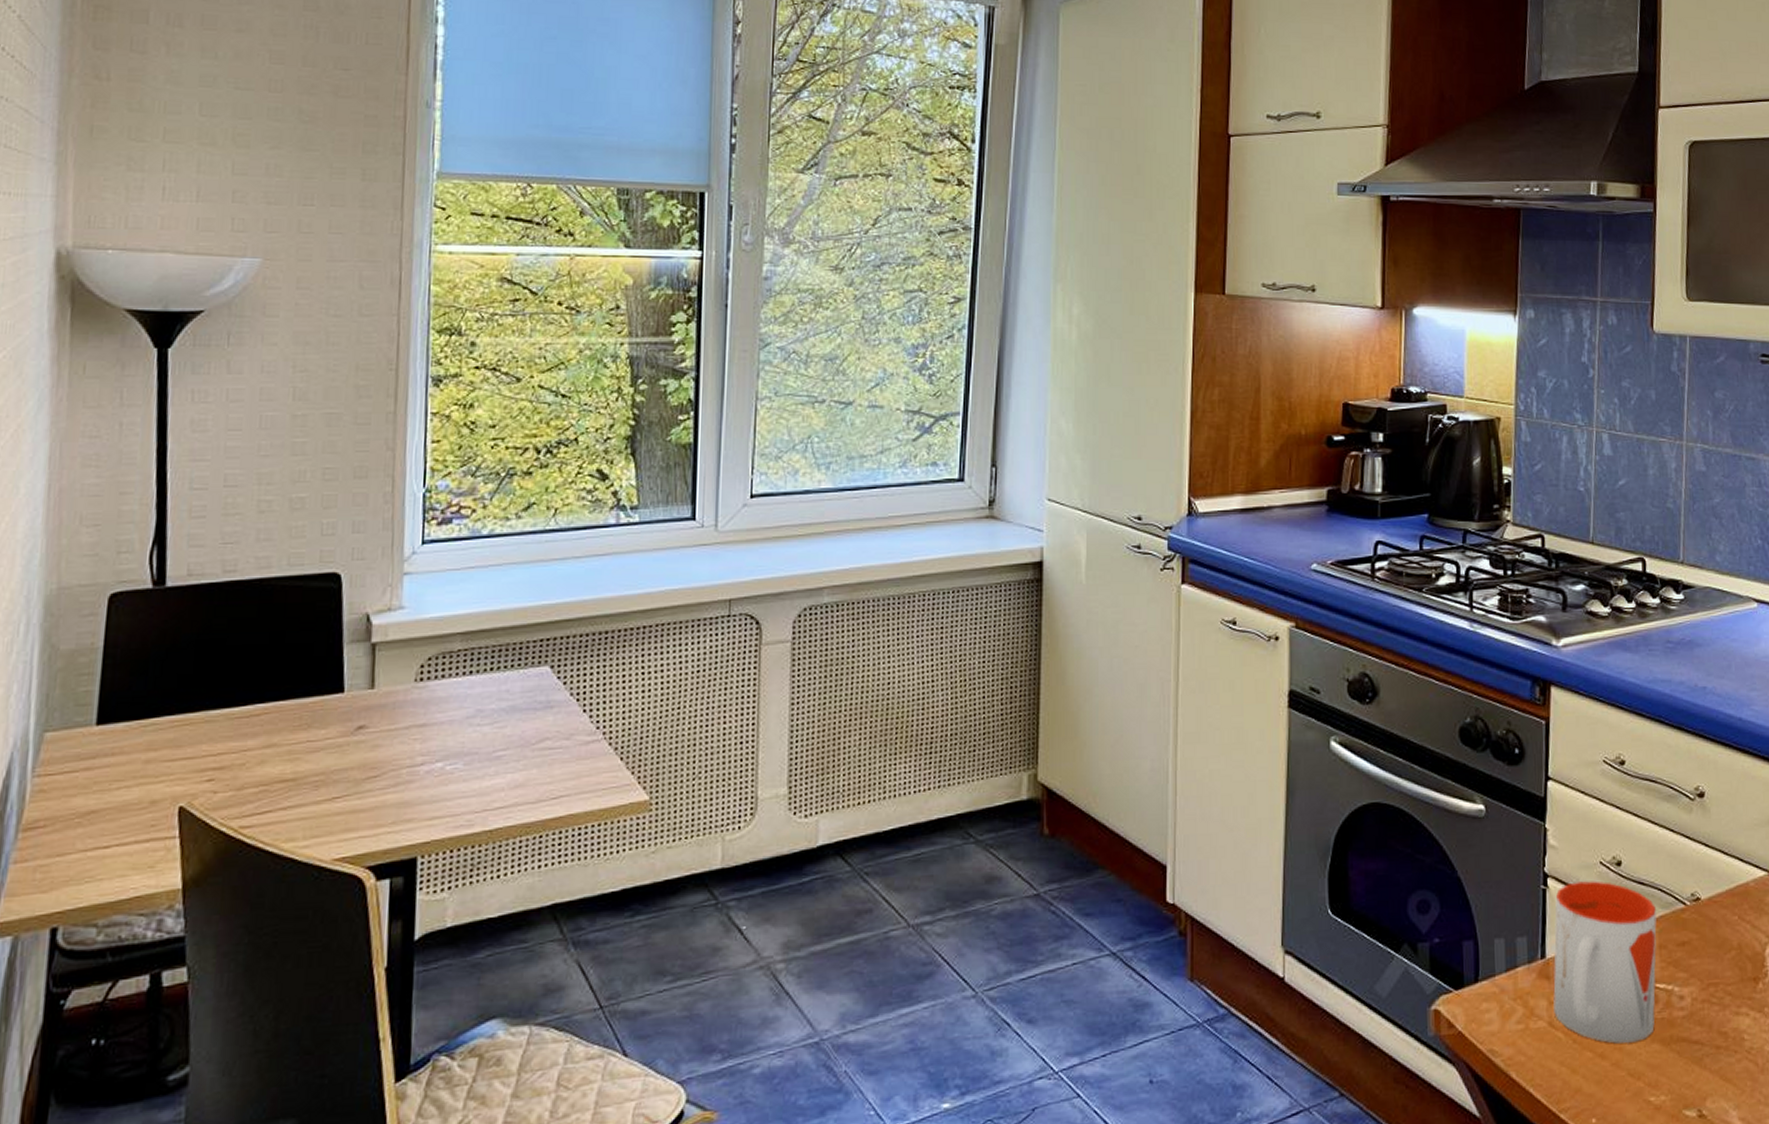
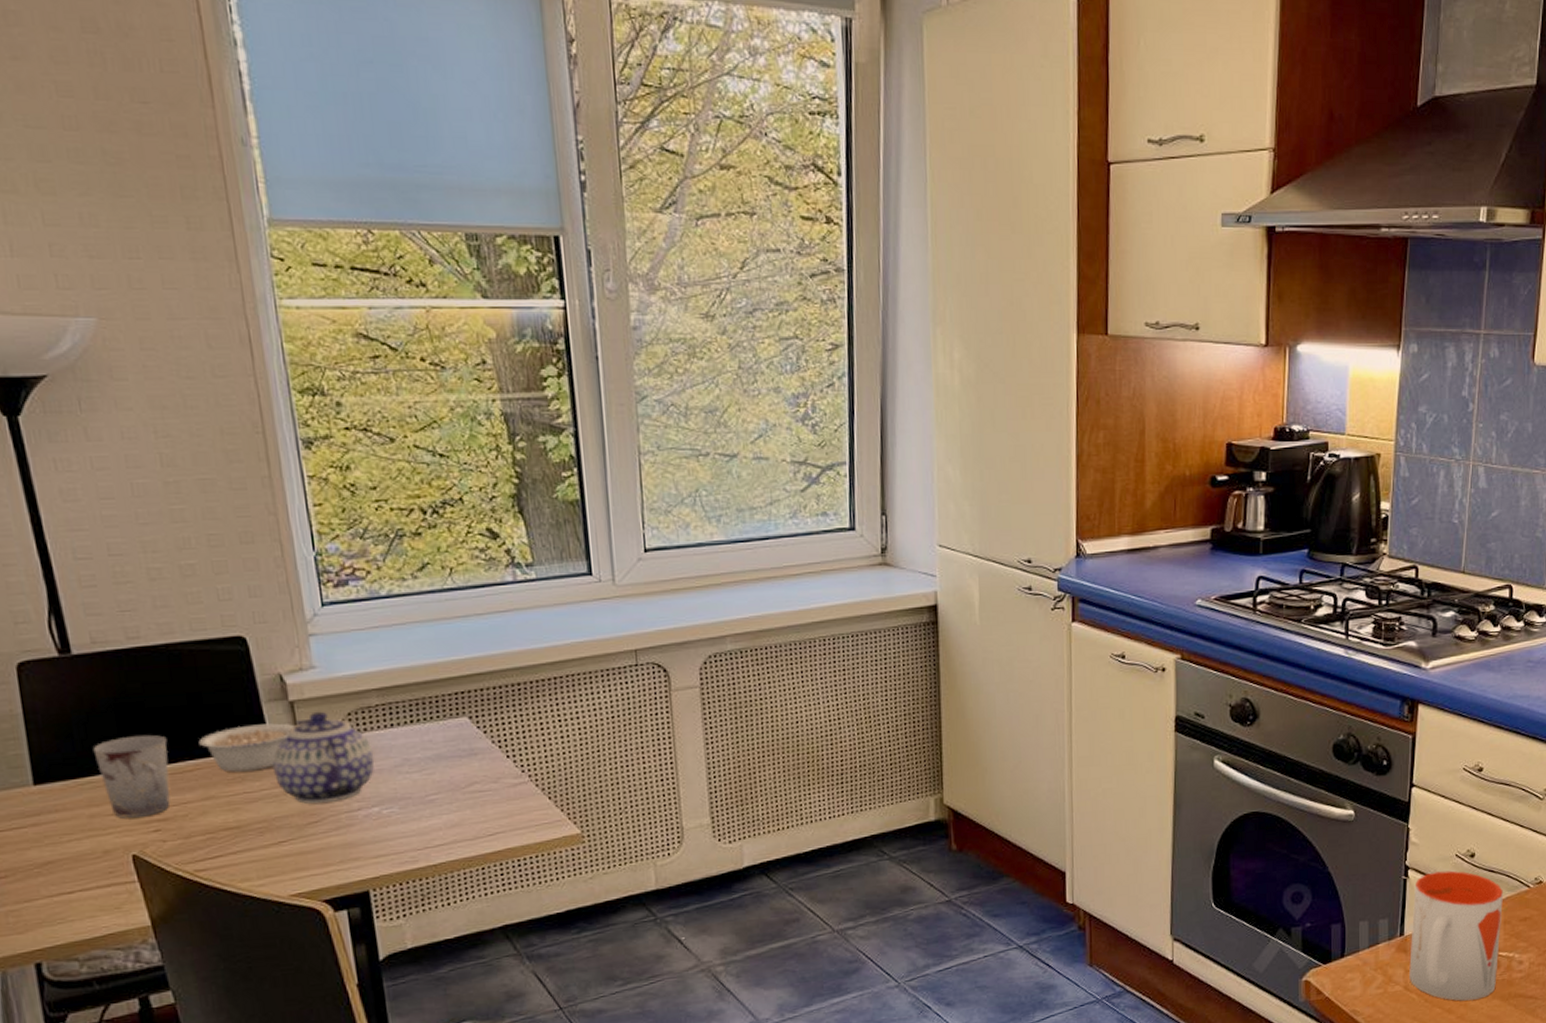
cup: none [164,674,241,765] -> present [93,734,171,818]
legume: none [272,666,373,718] -> present [198,723,295,772]
teapot: none [341,654,448,757] -> present [272,711,375,804]

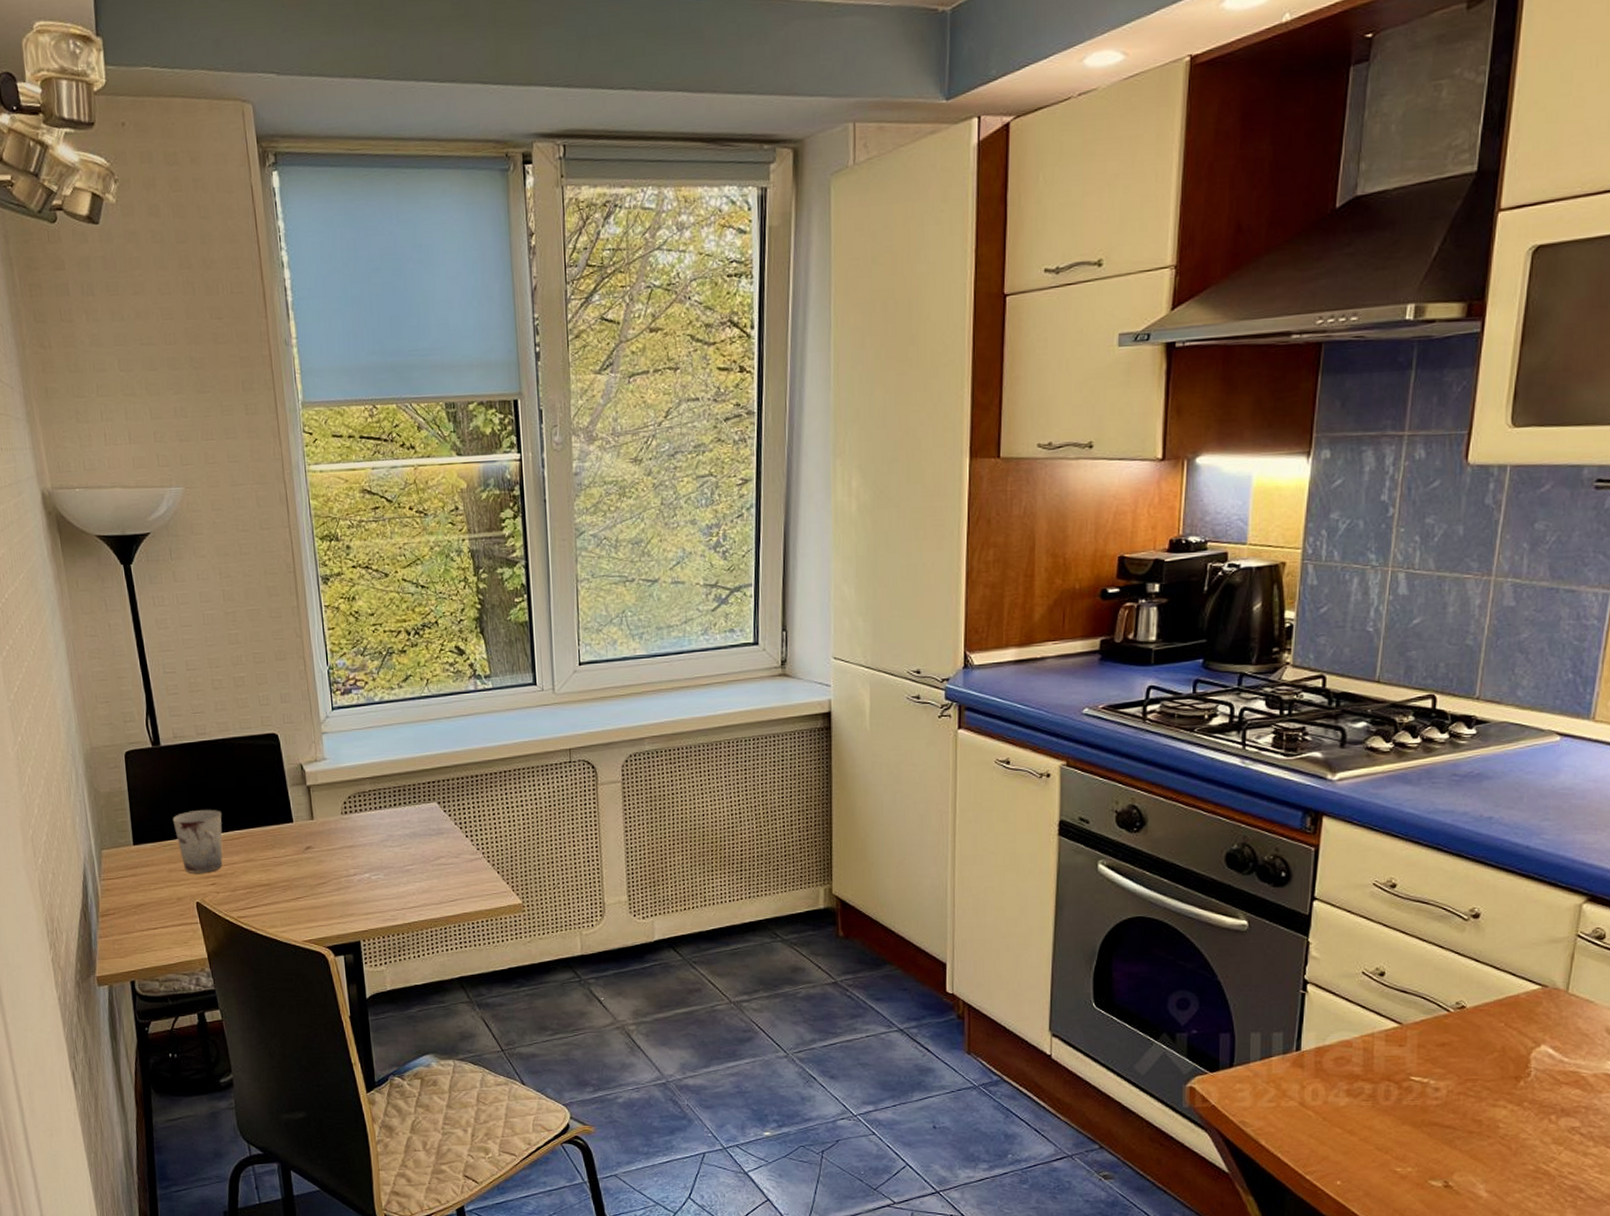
legume: present [198,723,295,772] -> none [243,803,311,841]
teapot: present [272,711,375,804] -> none [293,794,367,869]
mug: present [1409,870,1503,1001] -> none [1306,988,1417,1123]

